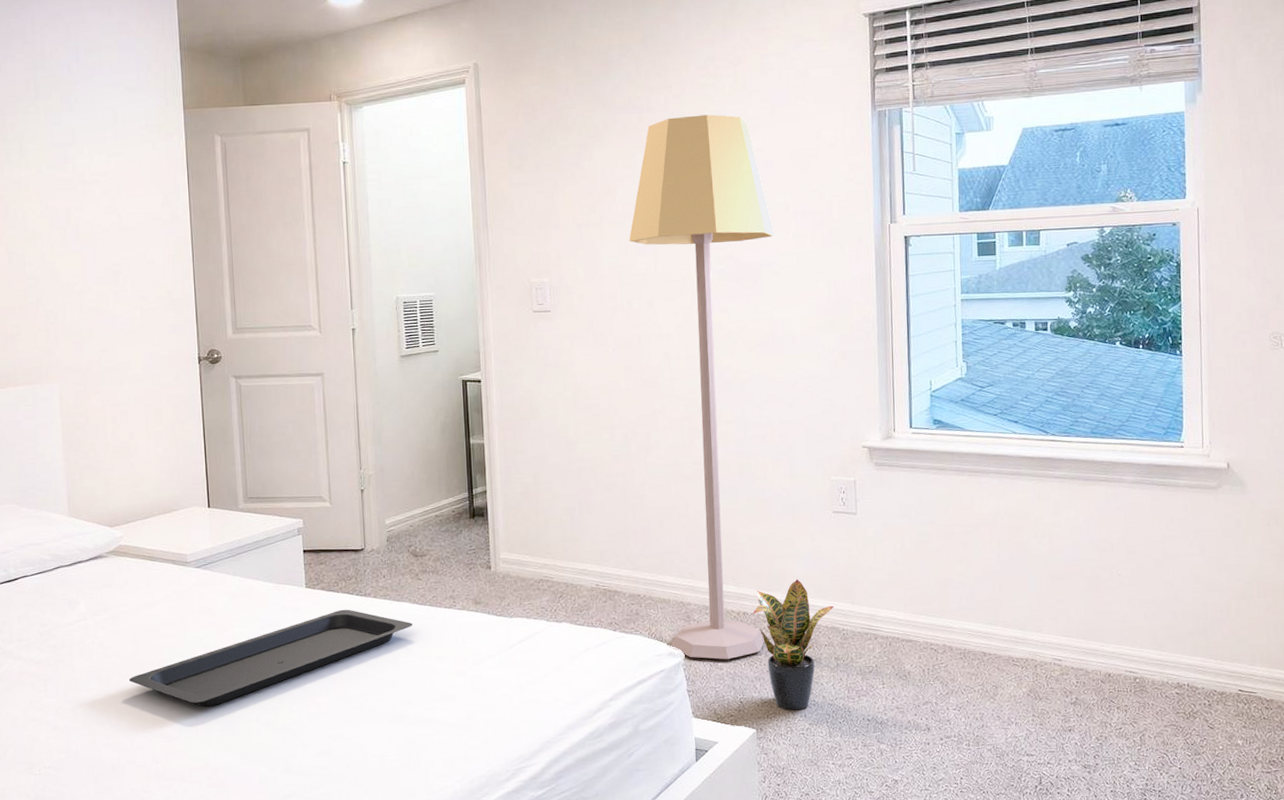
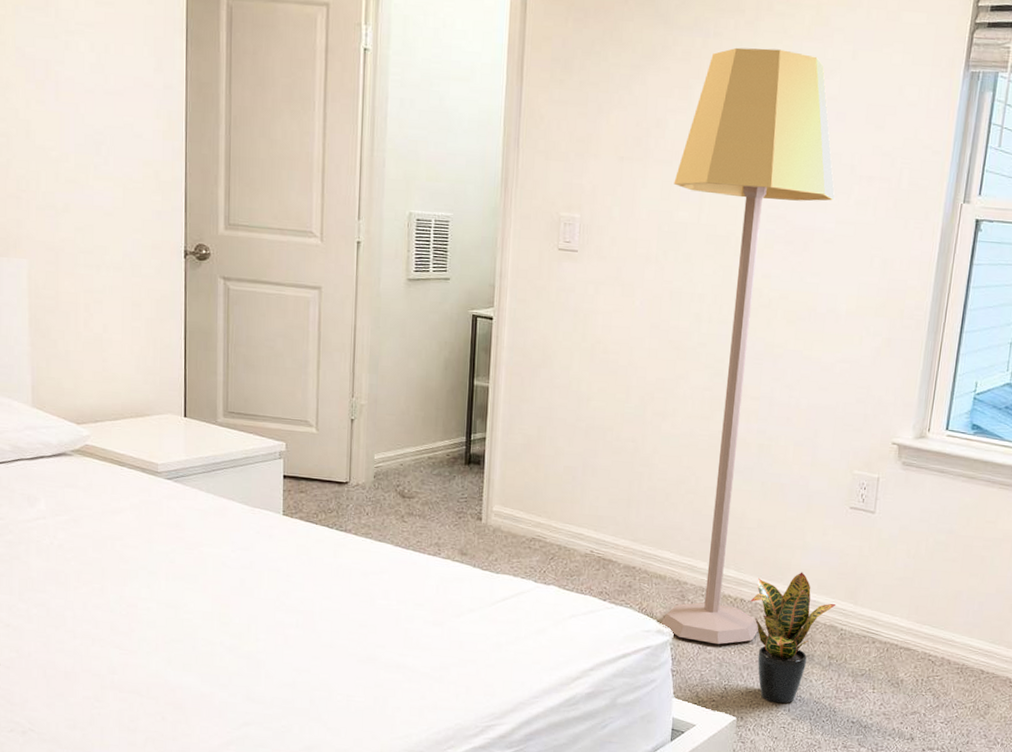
serving tray: present [128,609,413,707] -> none [87,542,393,624]

